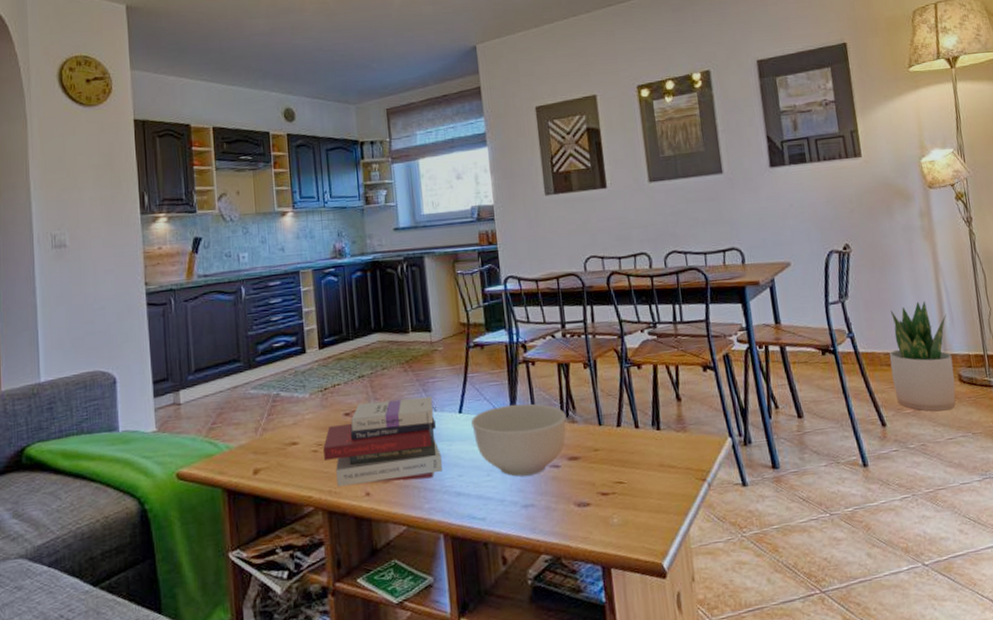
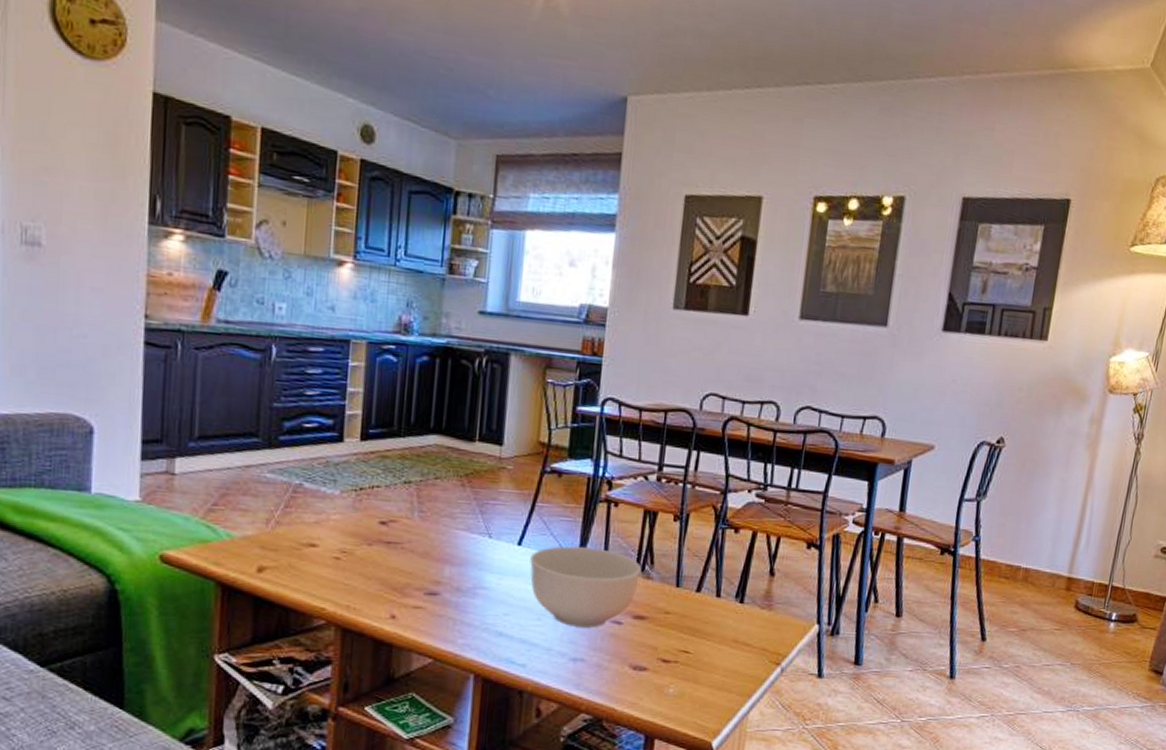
books: present [323,396,442,487] -> none [347,514,489,612]
planter: present [889,300,956,412] -> none [1004,515,1084,636]

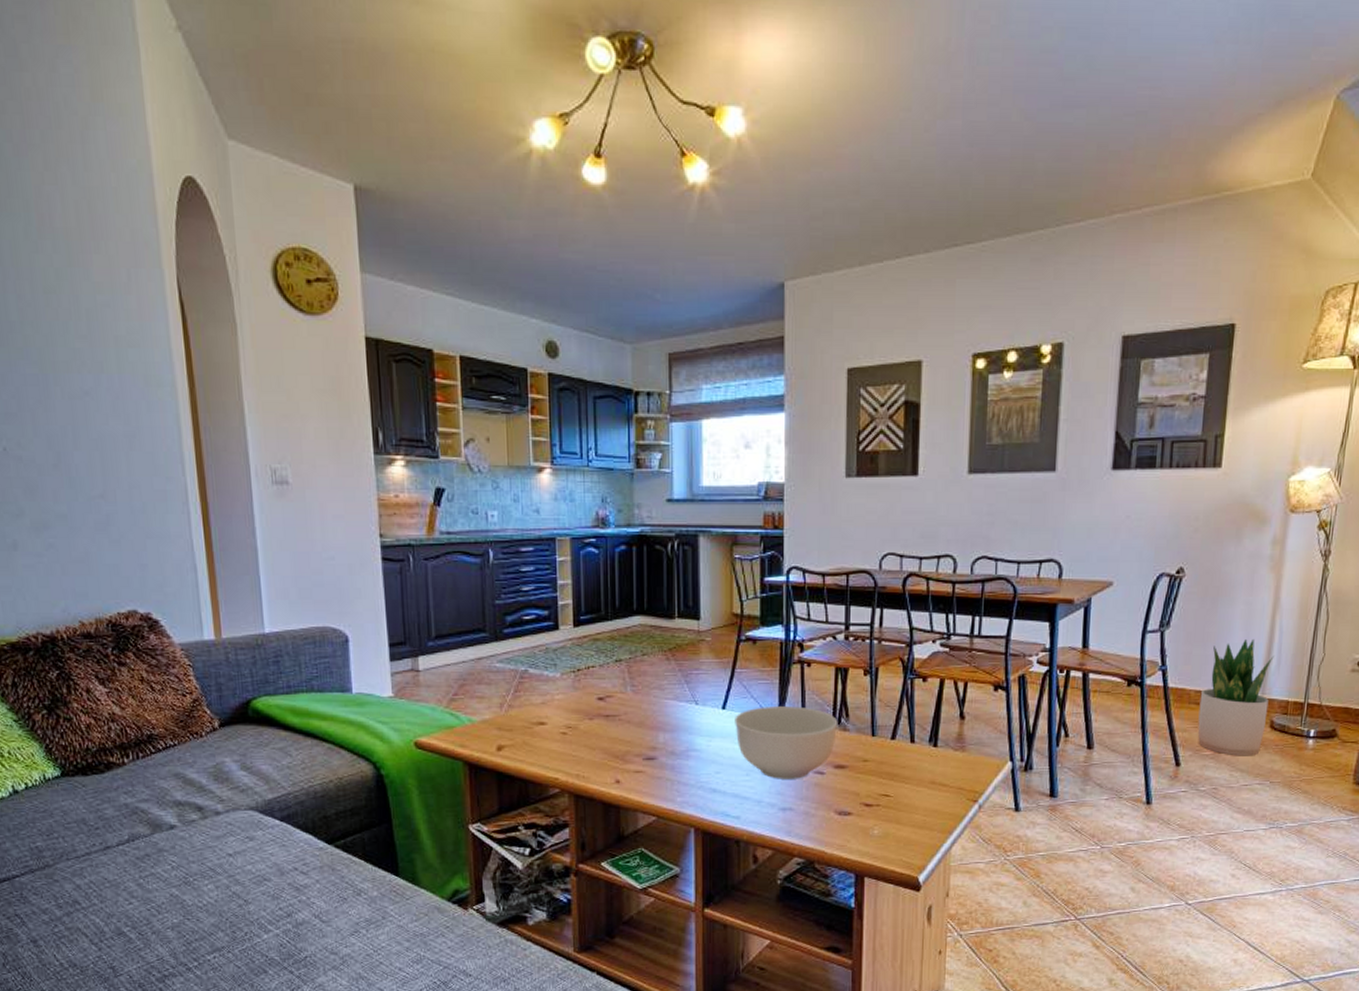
planter: none [1004,515,1084,636] -> present [1197,638,1274,756]

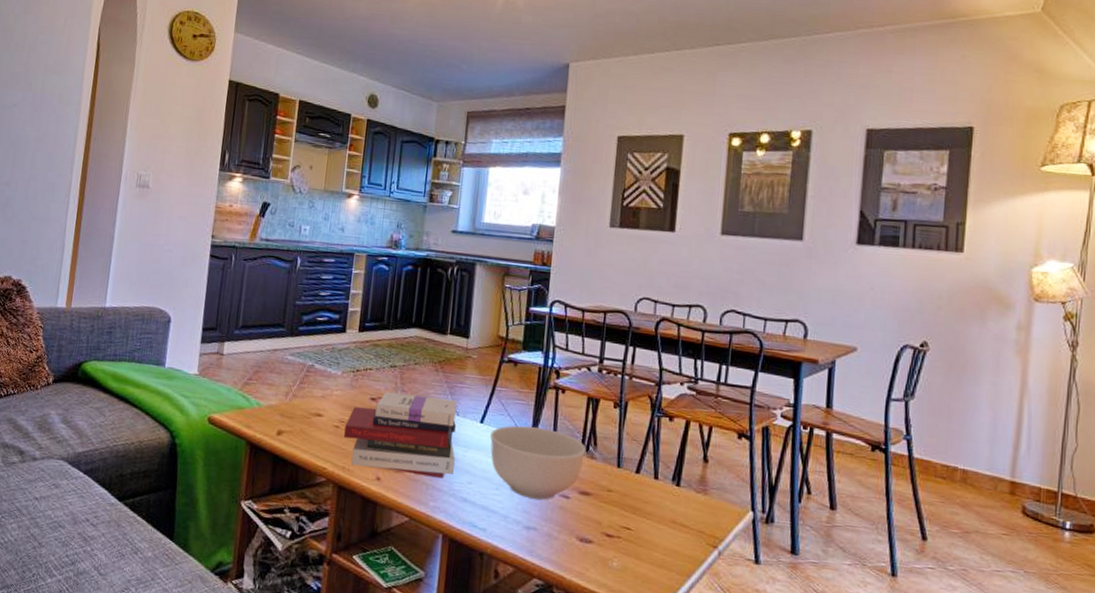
books: none [573,689,699,772] -> present [344,392,457,479]
planter: present [1197,638,1274,756] -> none [945,418,1023,541]

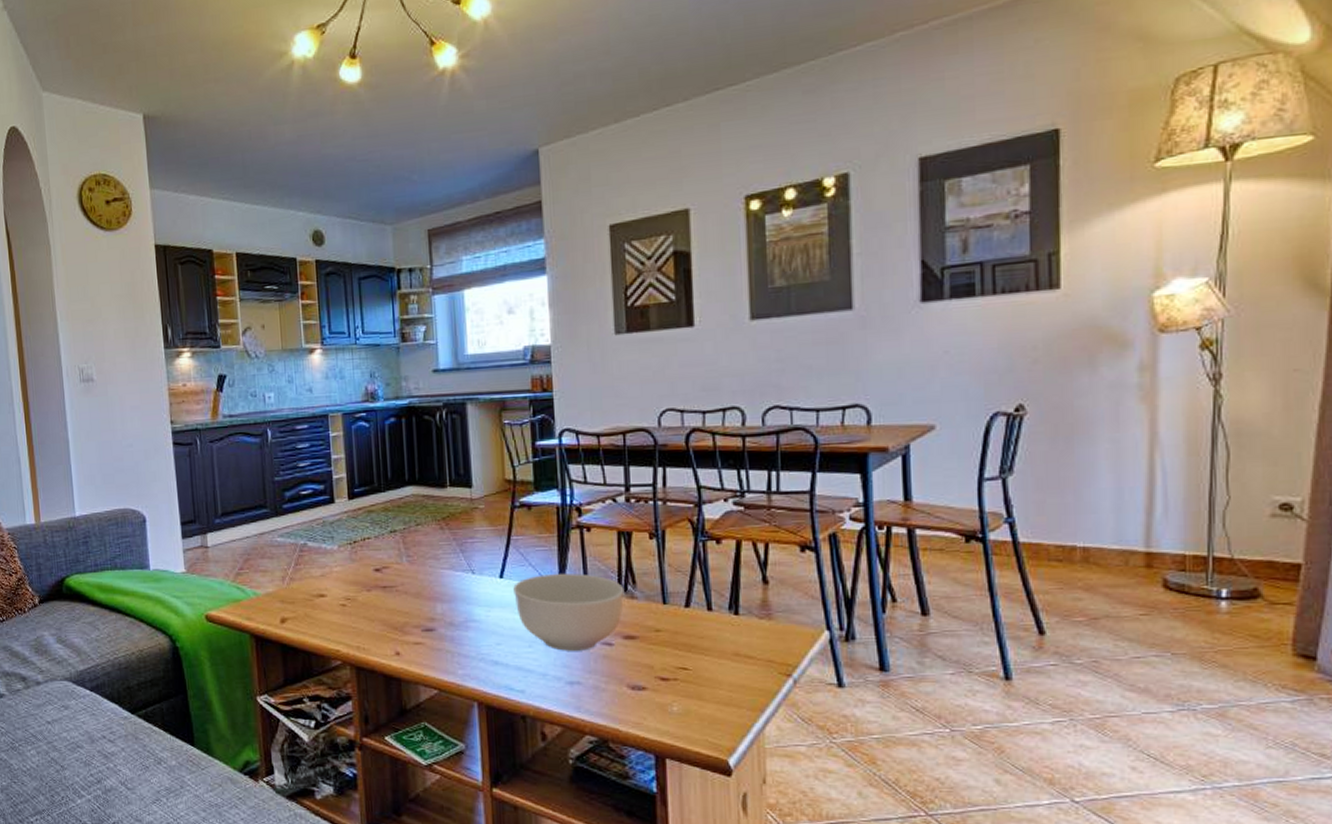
books: present [344,392,457,479] -> none [352,558,479,644]

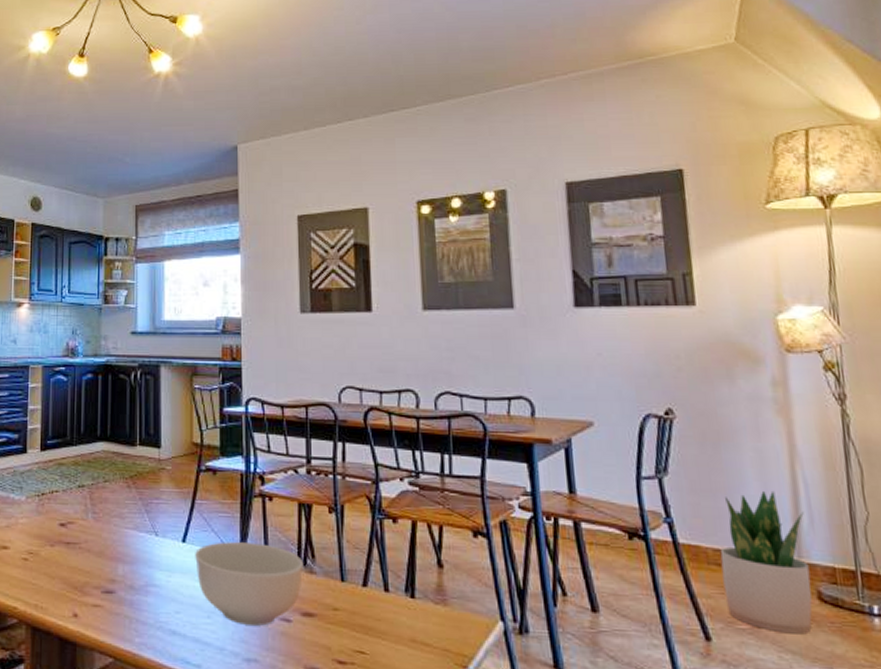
planter: none [1062,482,1158,623] -> present [720,490,813,635]

